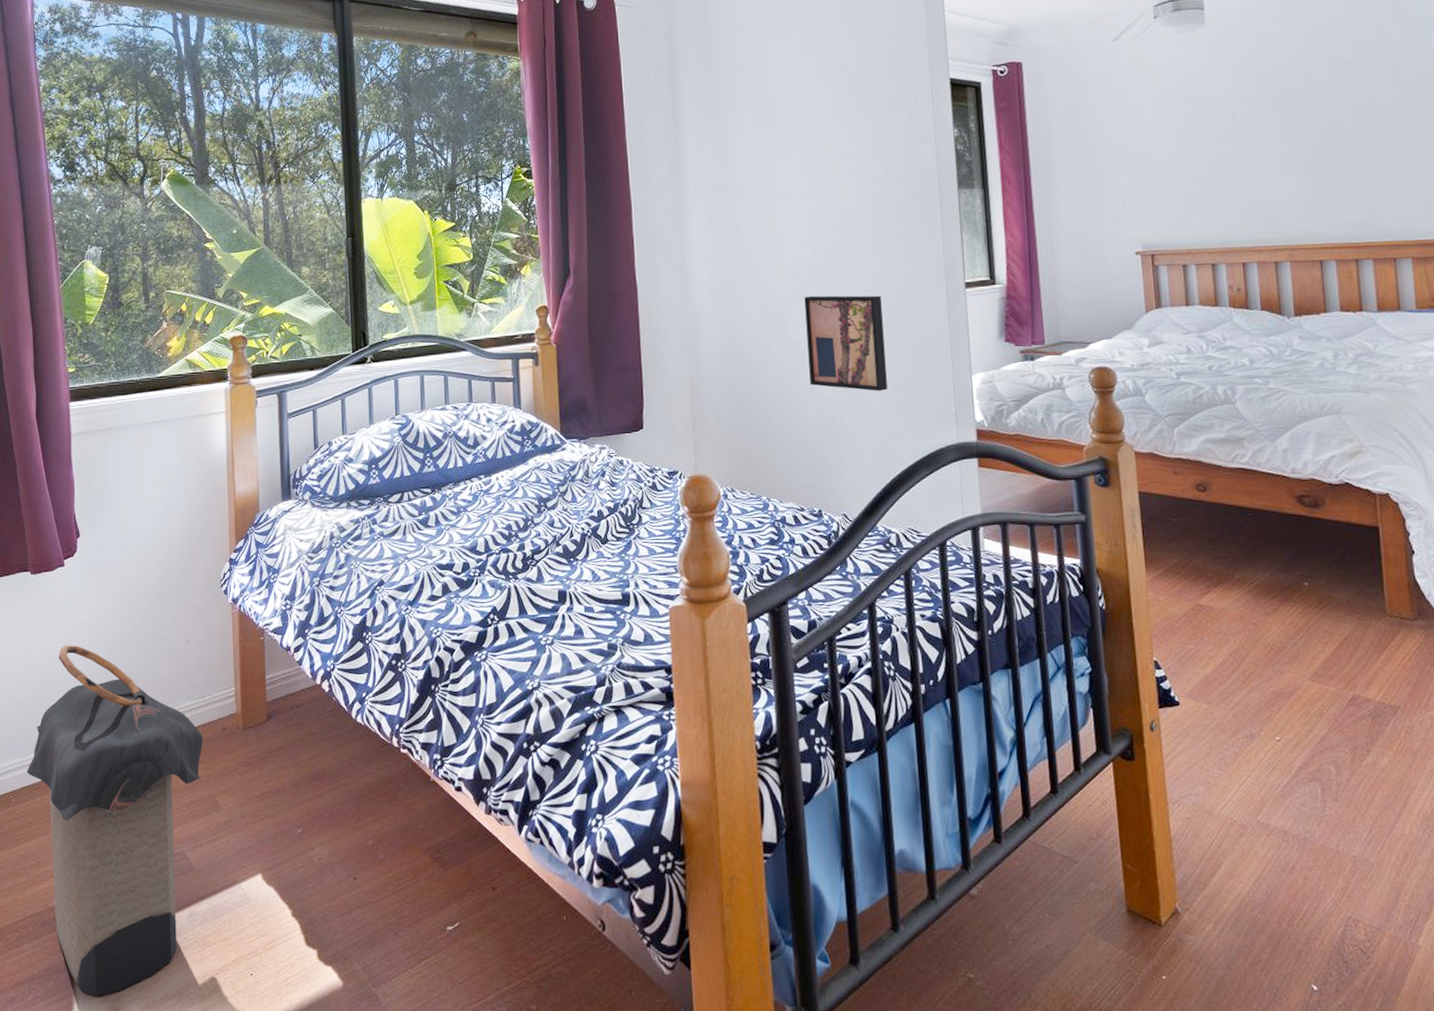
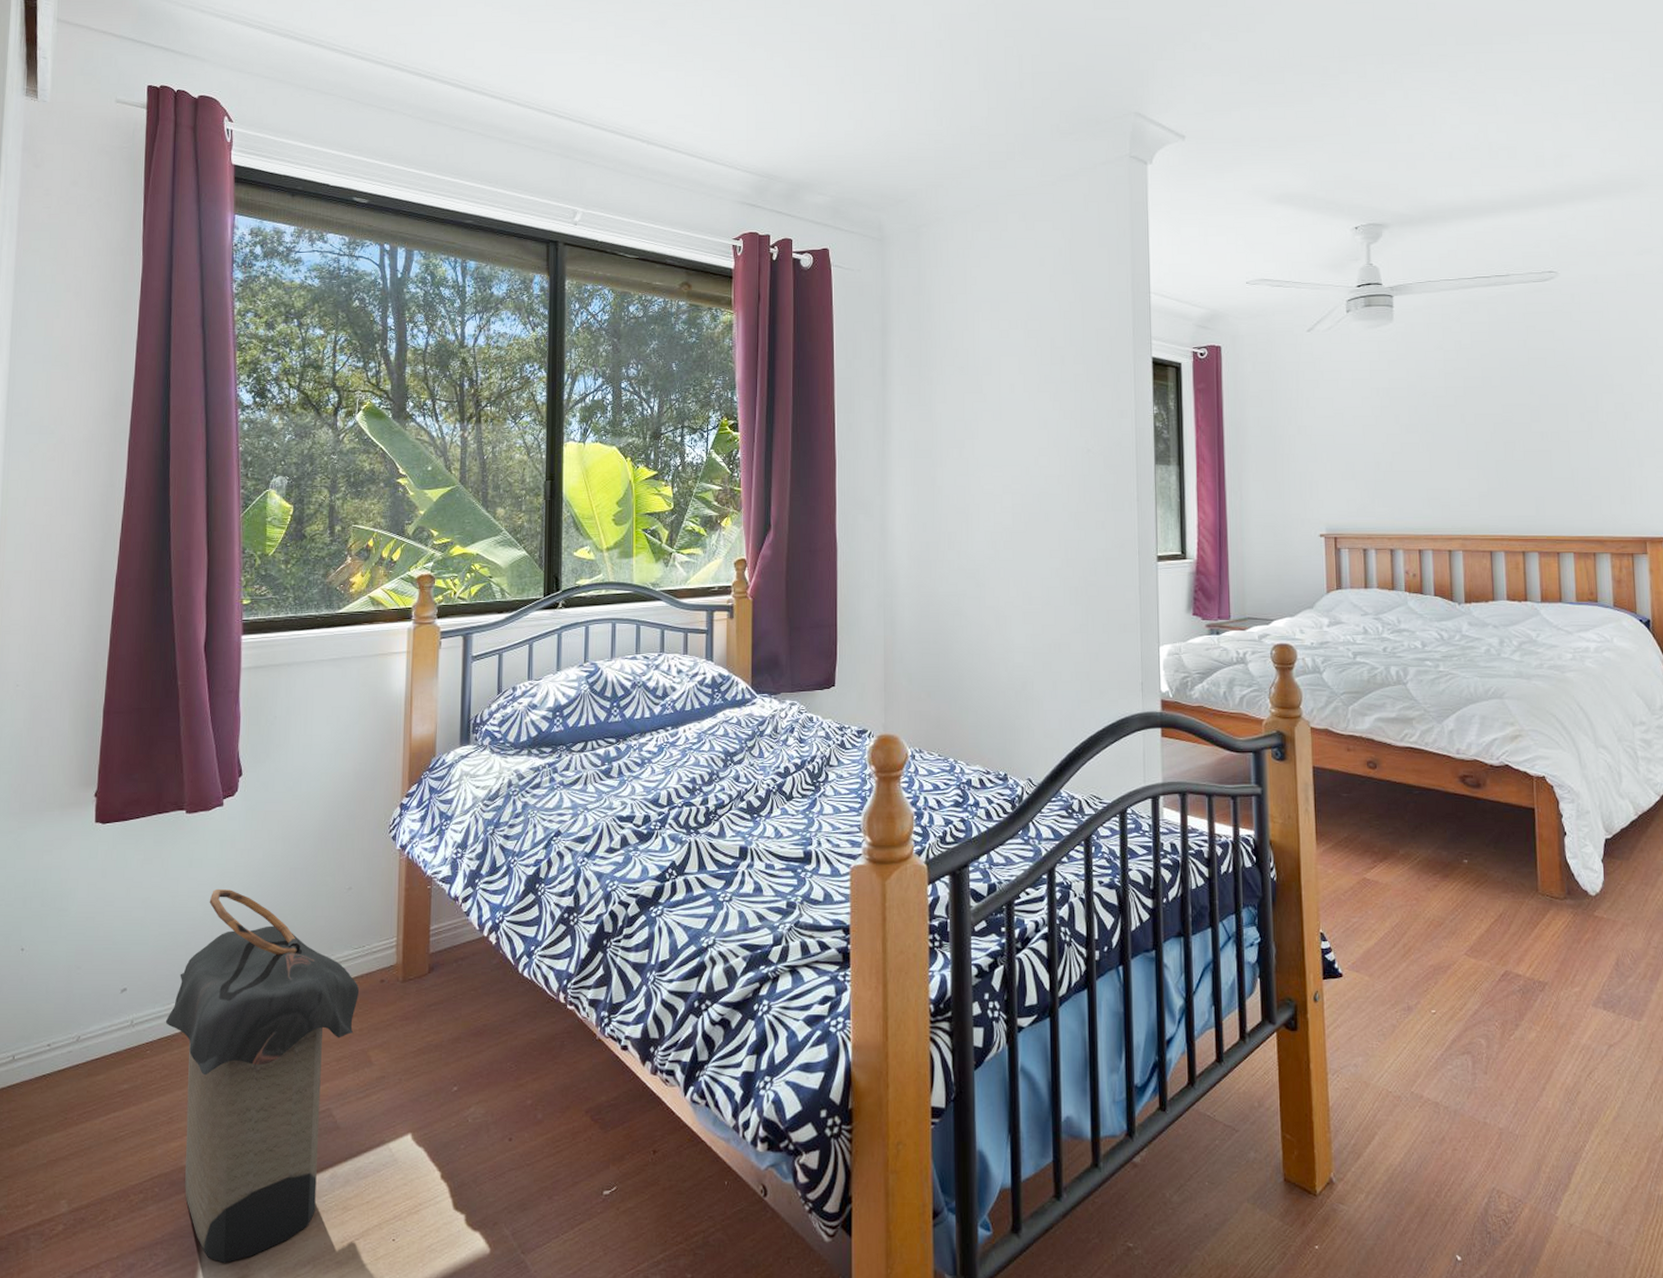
wall art: present [804,295,887,391] -> none [1001,561,1077,658]

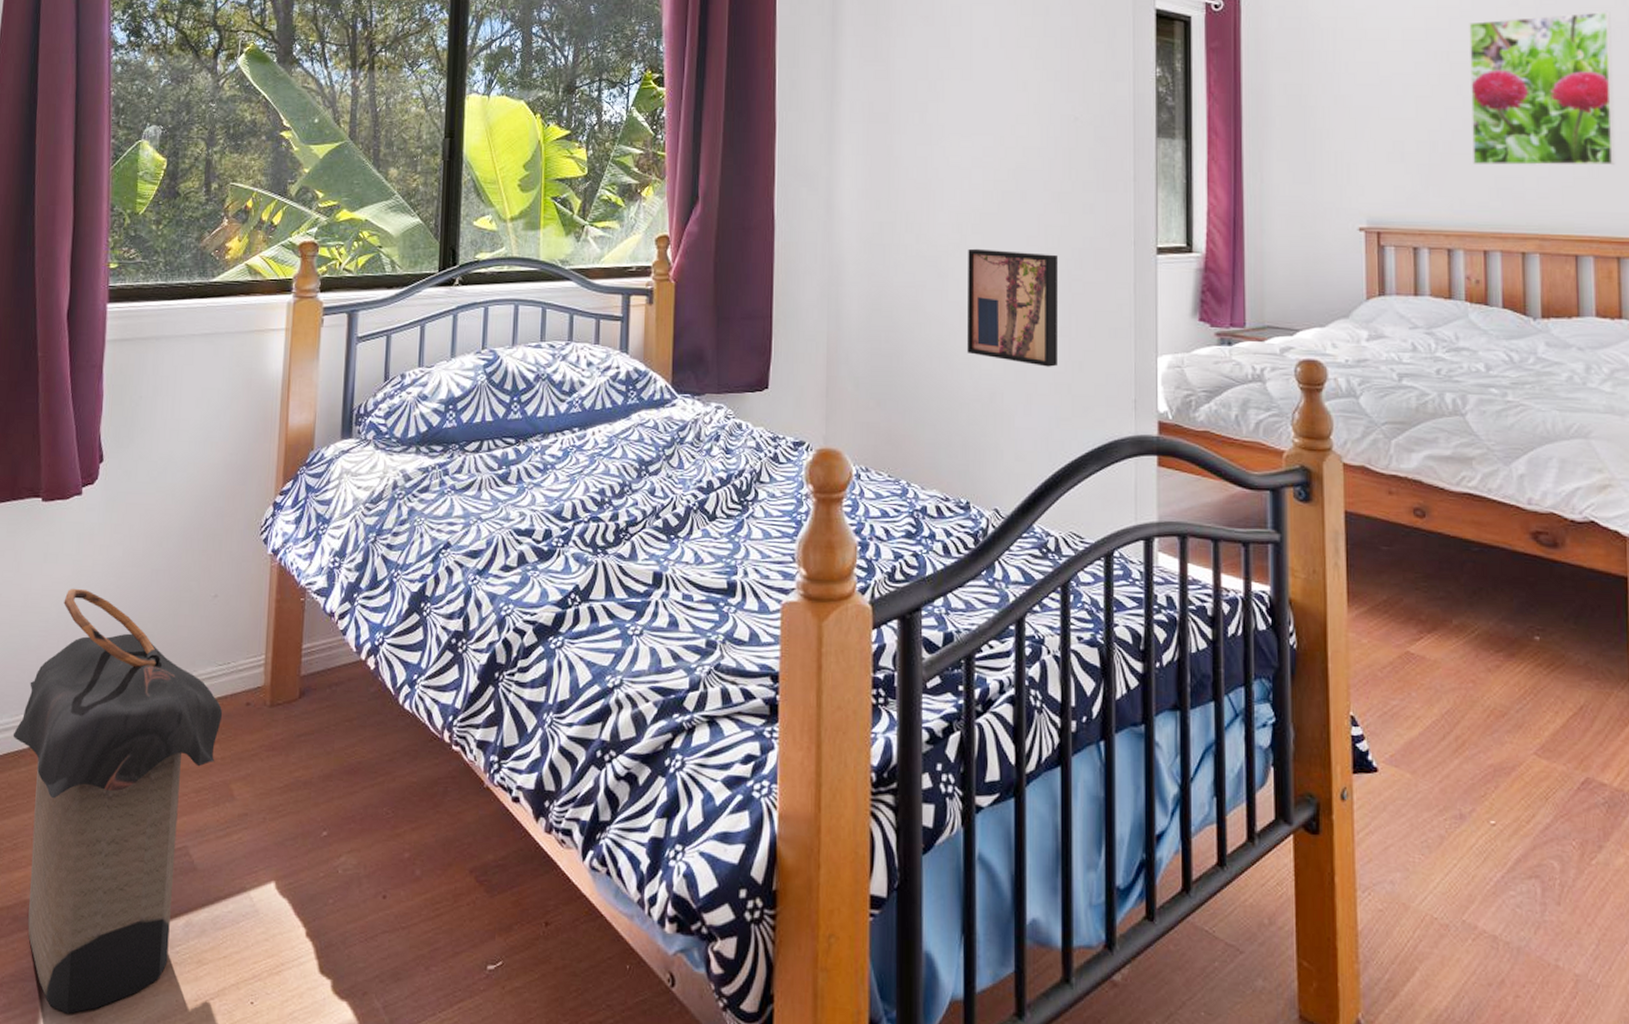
wall art: none [1001,561,1077,658] -> present [967,248,1057,367]
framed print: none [1404,353,1520,480] -> present [1469,12,1615,166]

